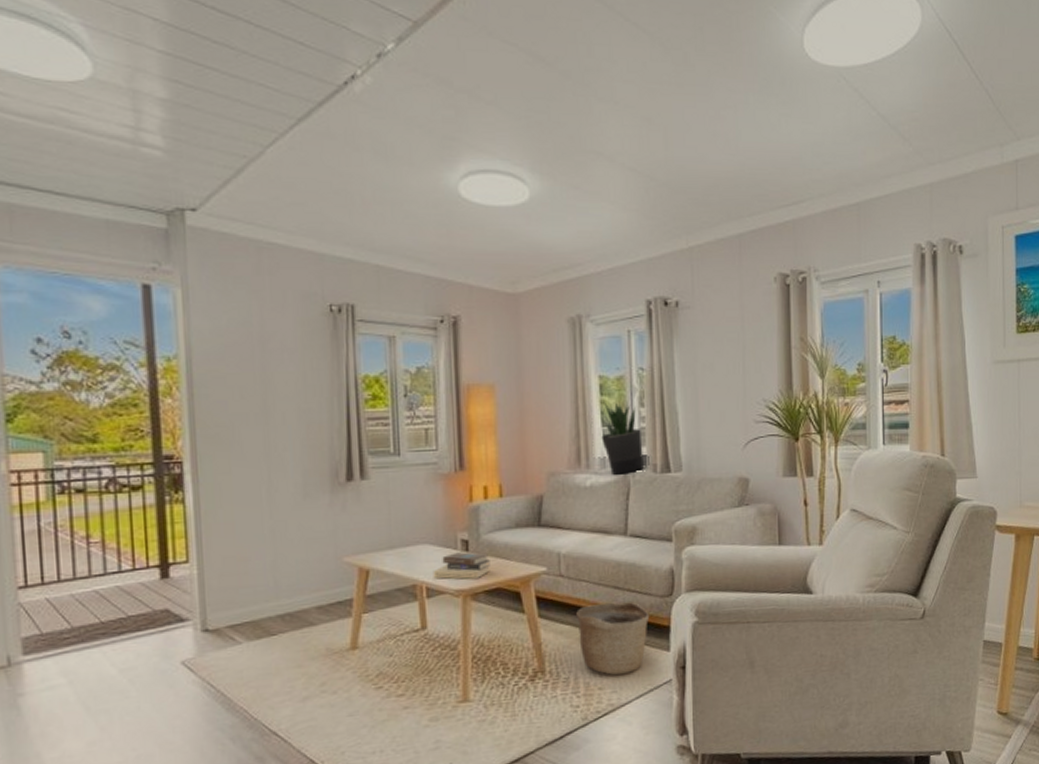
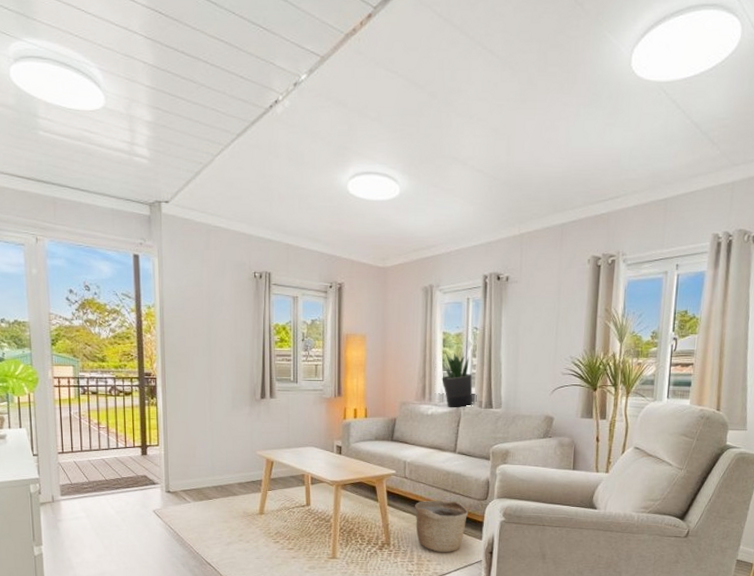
books: present [433,552,490,580] -> none [316,454,356,474]

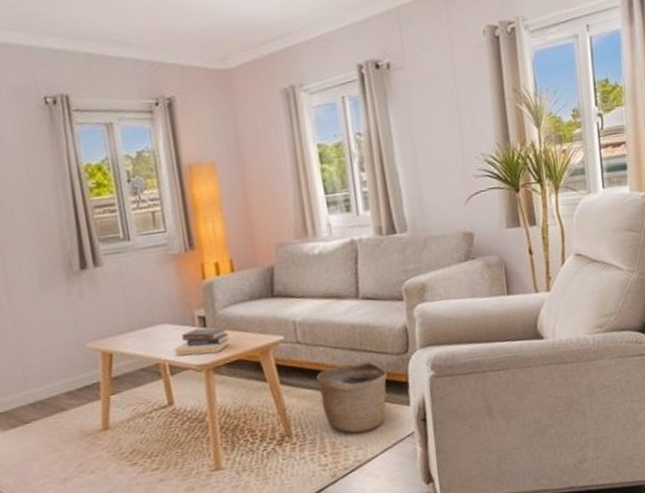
books: none [316,454,356,474] -> present [173,327,230,356]
planter: present [442,351,473,407] -> none [323,167,371,241]

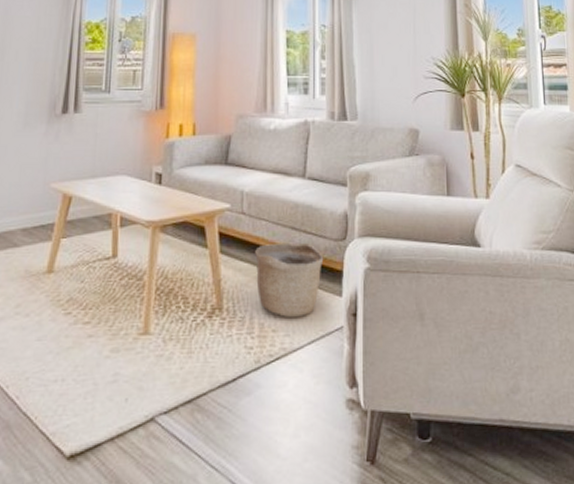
books: present [173,327,230,356] -> none [127,185,180,211]

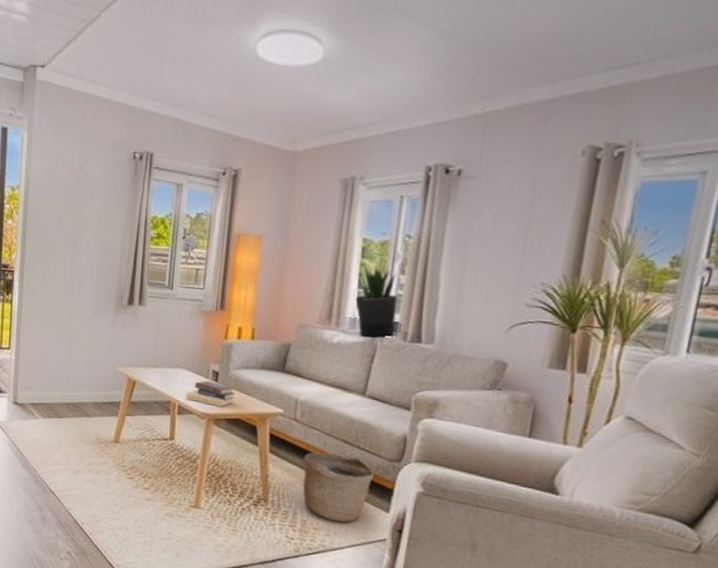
books: none [127,185,180,211] -> present [185,380,235,407]
planter: none [286,52,324,120] -> present [355,263,397,338]

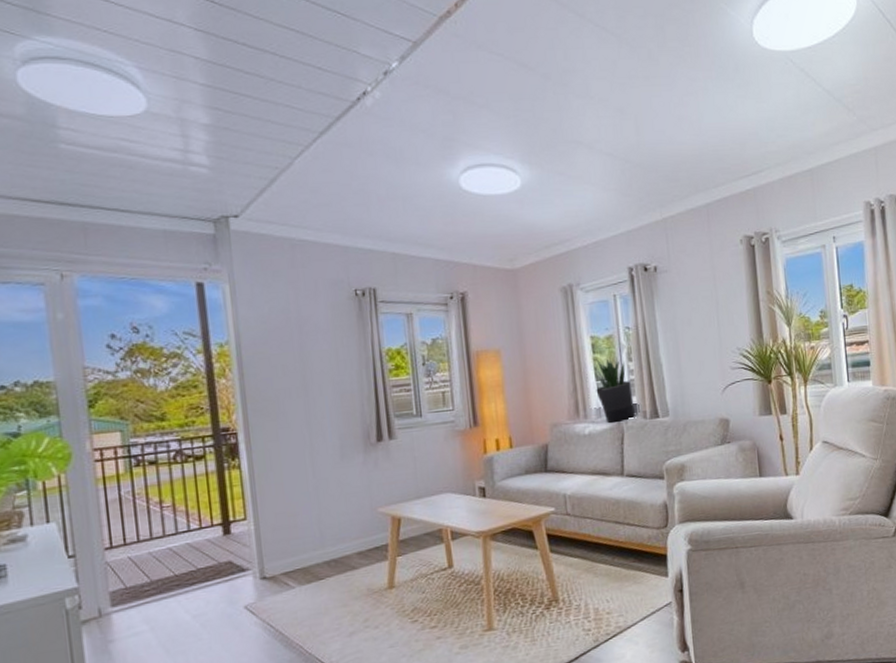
books: present [185,380,235,407] -> none [455,498,506,523]
basket: present [302,452,375,522] -> none [583,533,648,601]

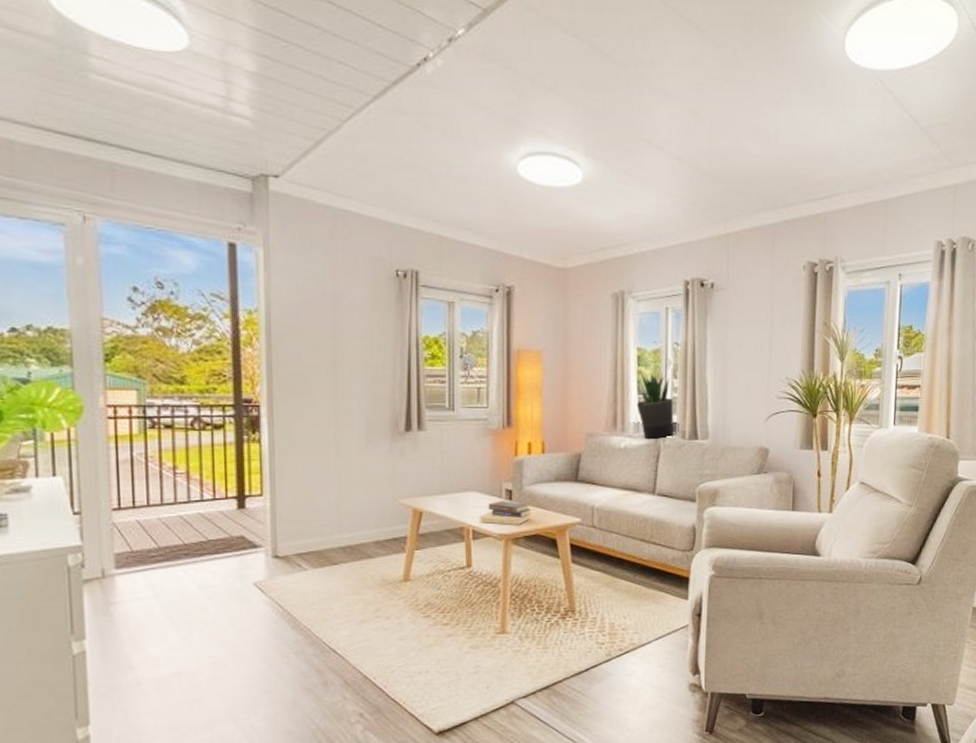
books: none [455,498,506,523] -> present [479,501,531,525]

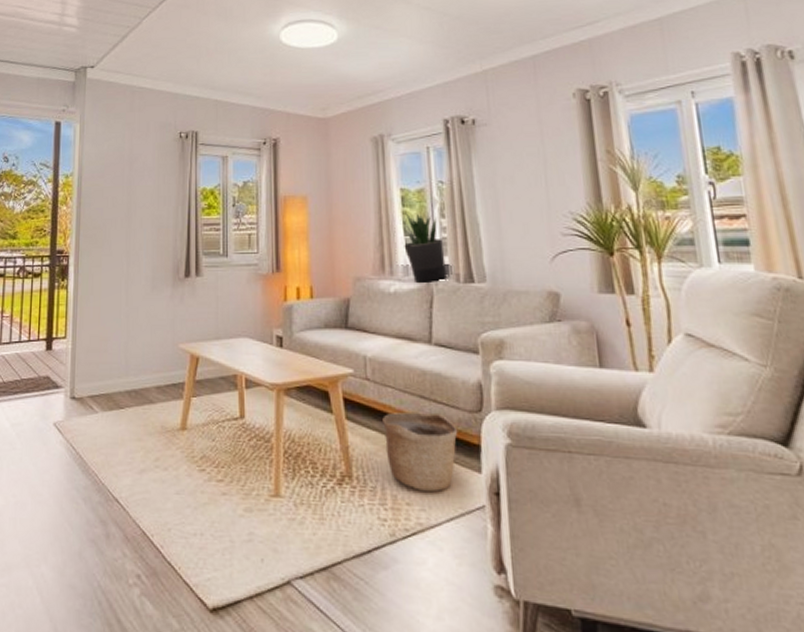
books: present [479,501,531,525] -> none [251,348,302,374]
basket: none [606,552,672,618] -> present [382,411,458,491]

